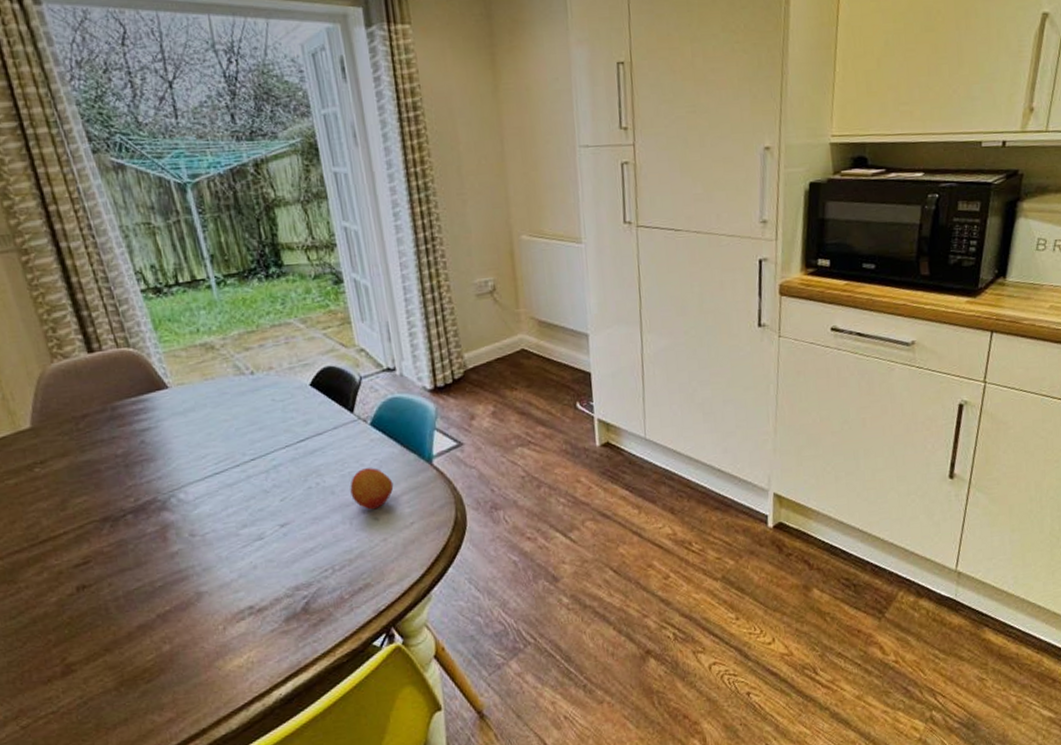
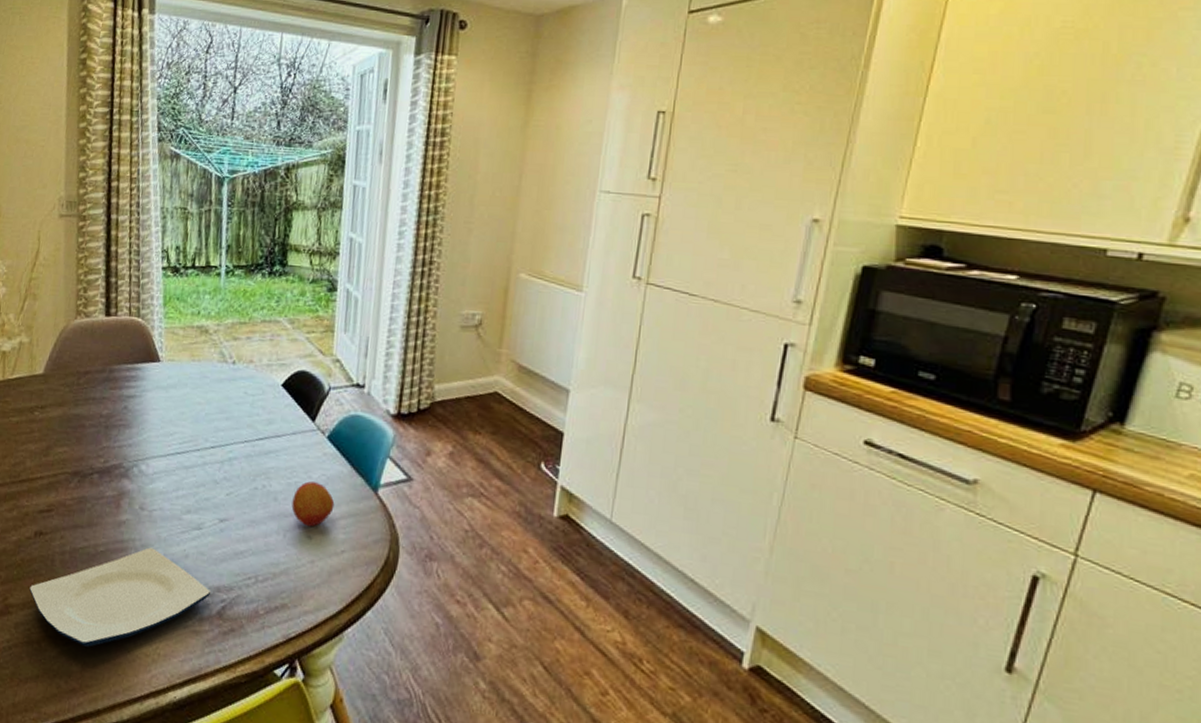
plate: none [88,569,290,678] -> present [29,547,210,647]

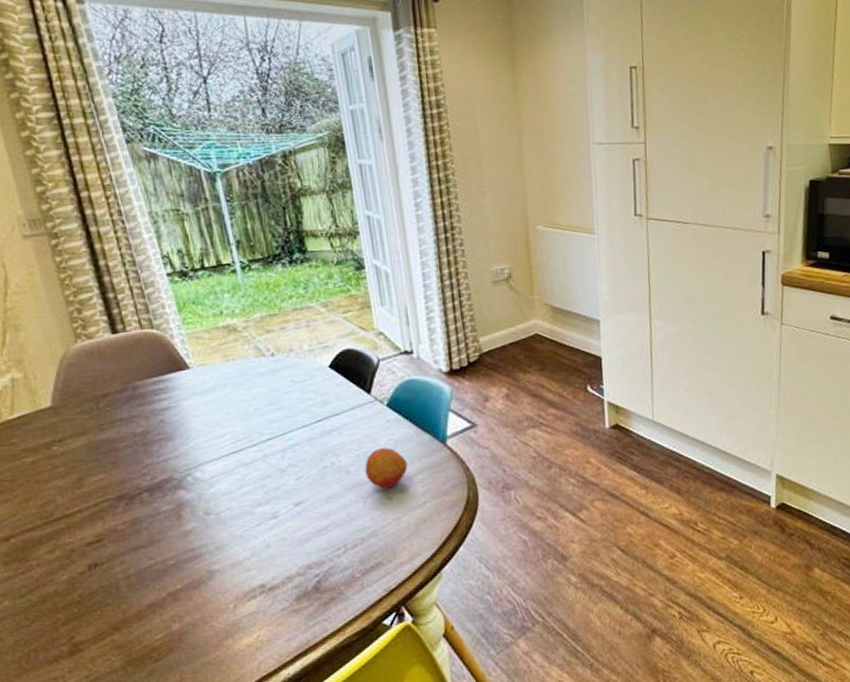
plate: present [29,547,210,647] -> none [98,547,302,658]

